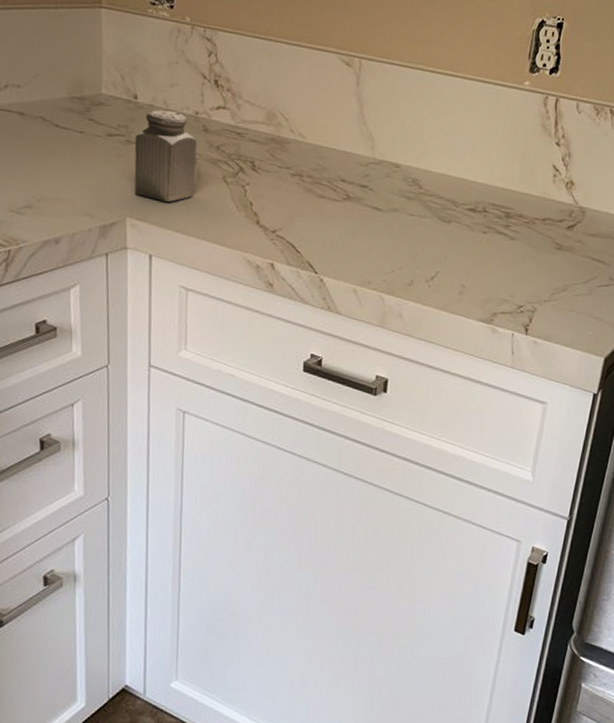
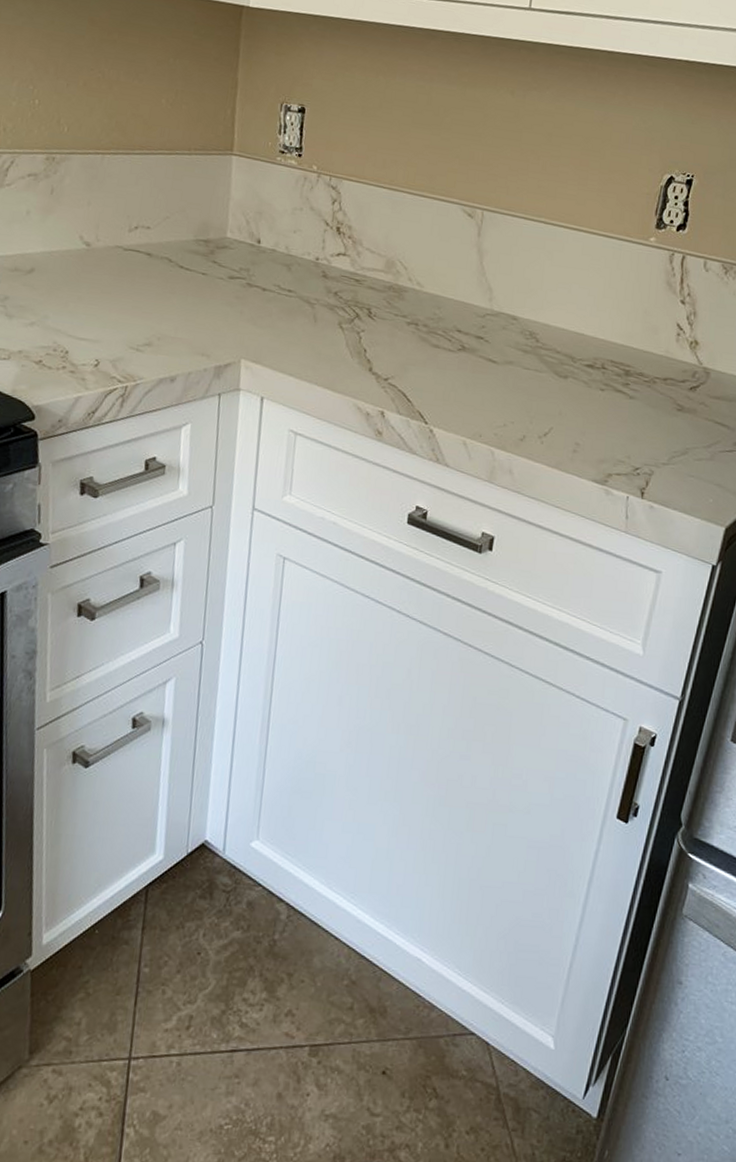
salt shaker: present [134,110,198,202] -> none [251,254,316,346]

